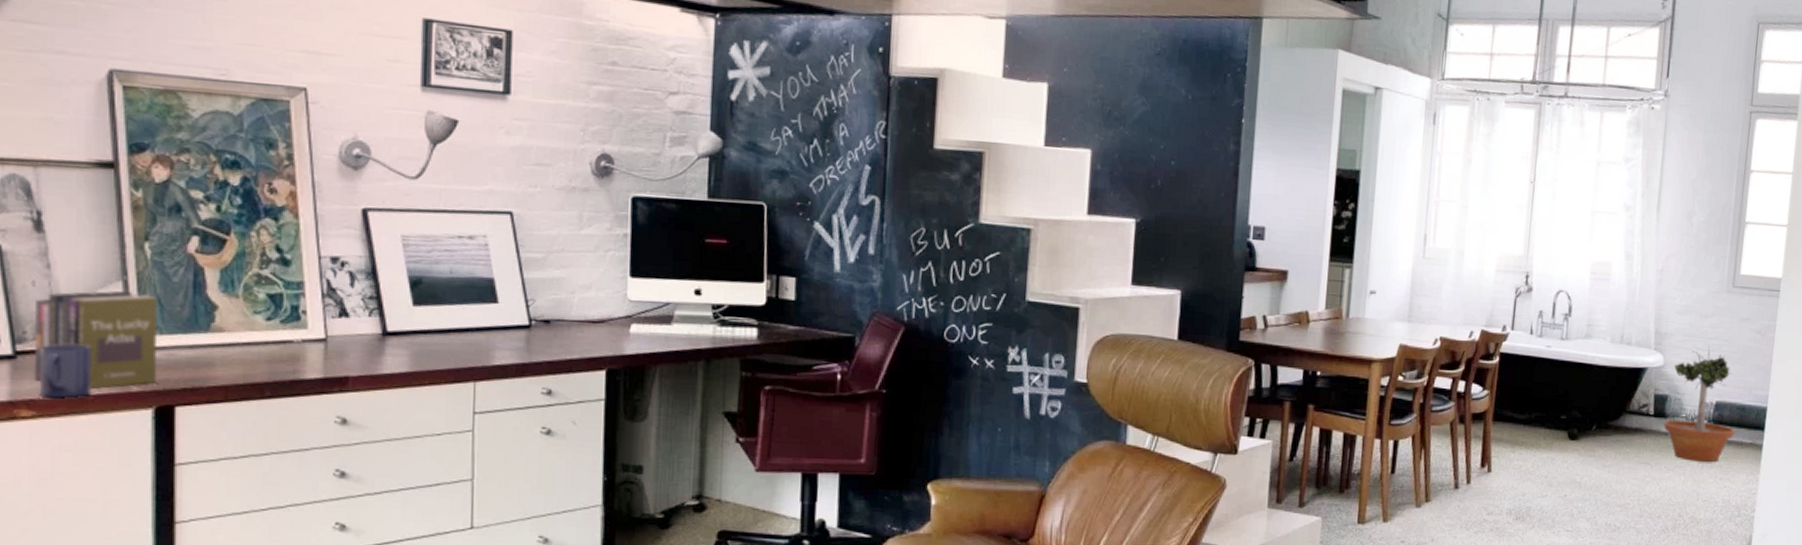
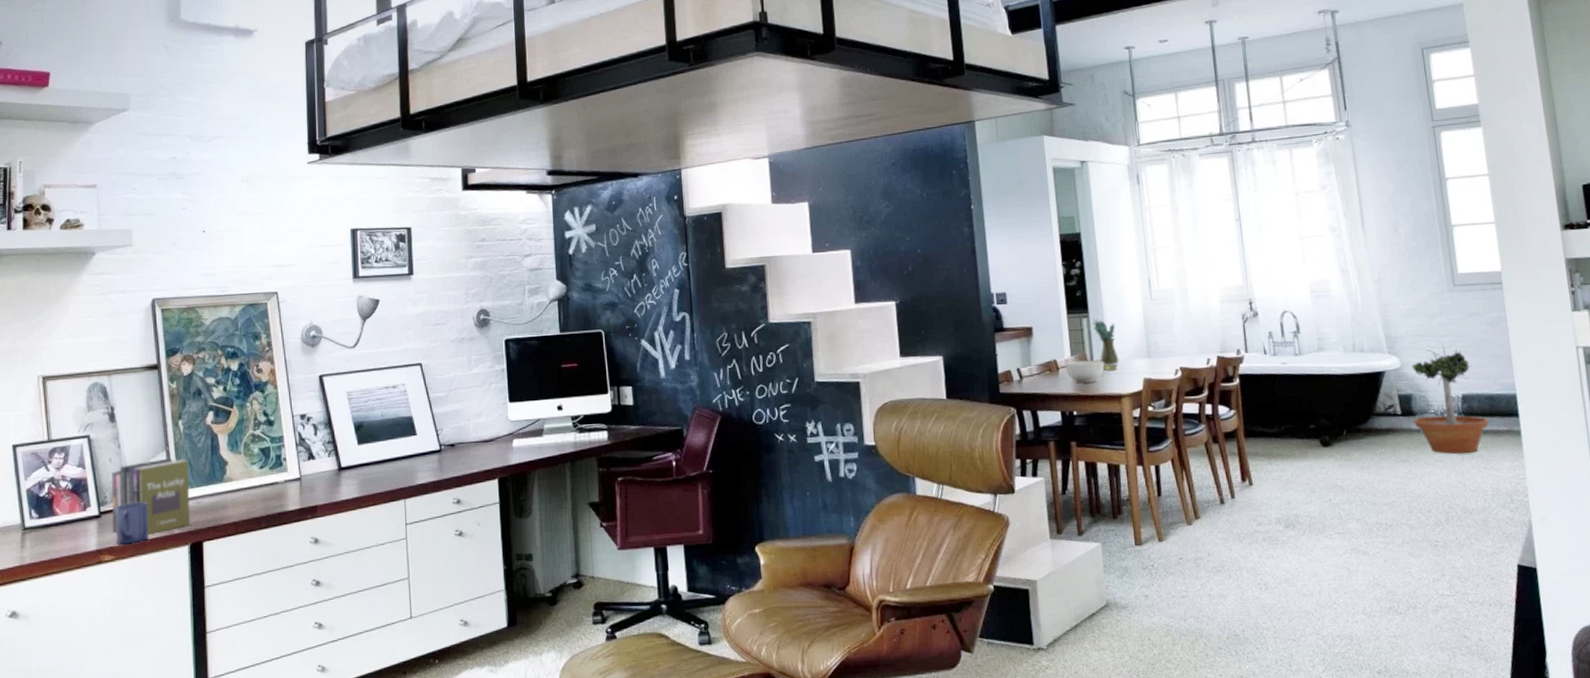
bowl: none [1317,315,1360,342] -> present [1065,360,1105,384]
vase: none [1355,271,1380,332] -> present [1092,319,1119,371]

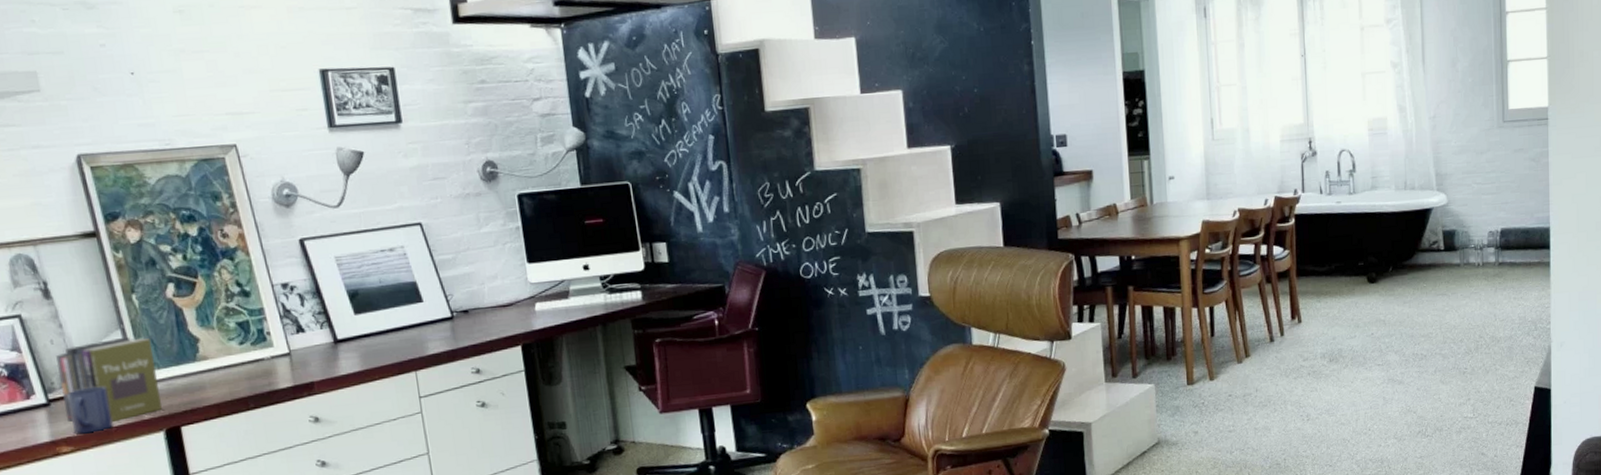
bowl: present [1065,360,1105,384] -> none [1125,203,1164,227]
vase: present [1092,319,1119,371] -> none [1153,161,1179,214]
potted tree: present [1412,343,1490,454] -> none [1455,179,1523,286]

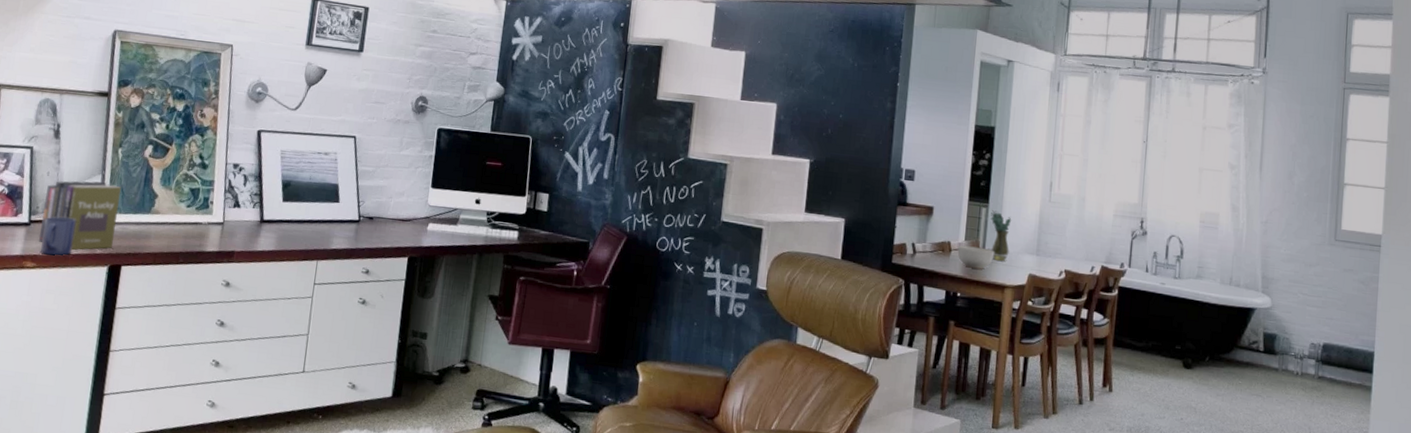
bowl: none [1125,203,1164,227] -> present [957,245,995,269]
vase: none [1153,161,1179,214] -> present [990,210,1012,262]

